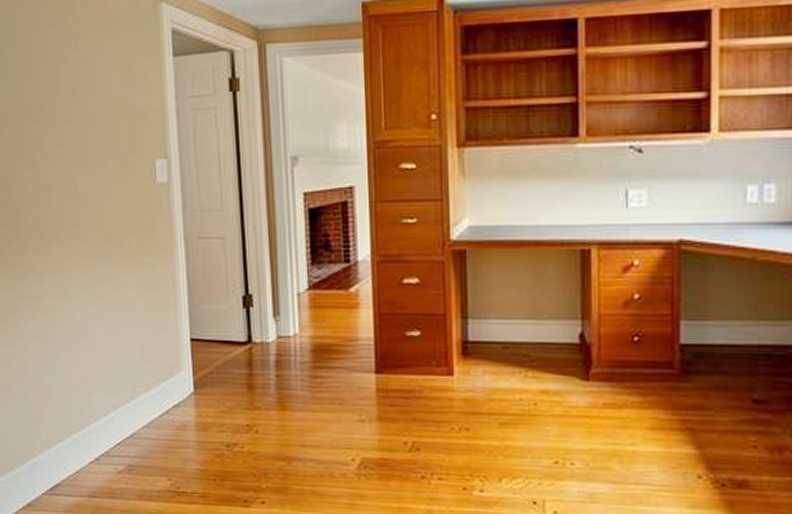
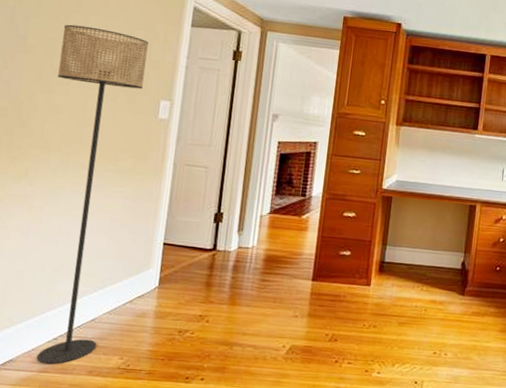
floor lamp: none [34,79,141,489] -> present [36,24,149,365]

